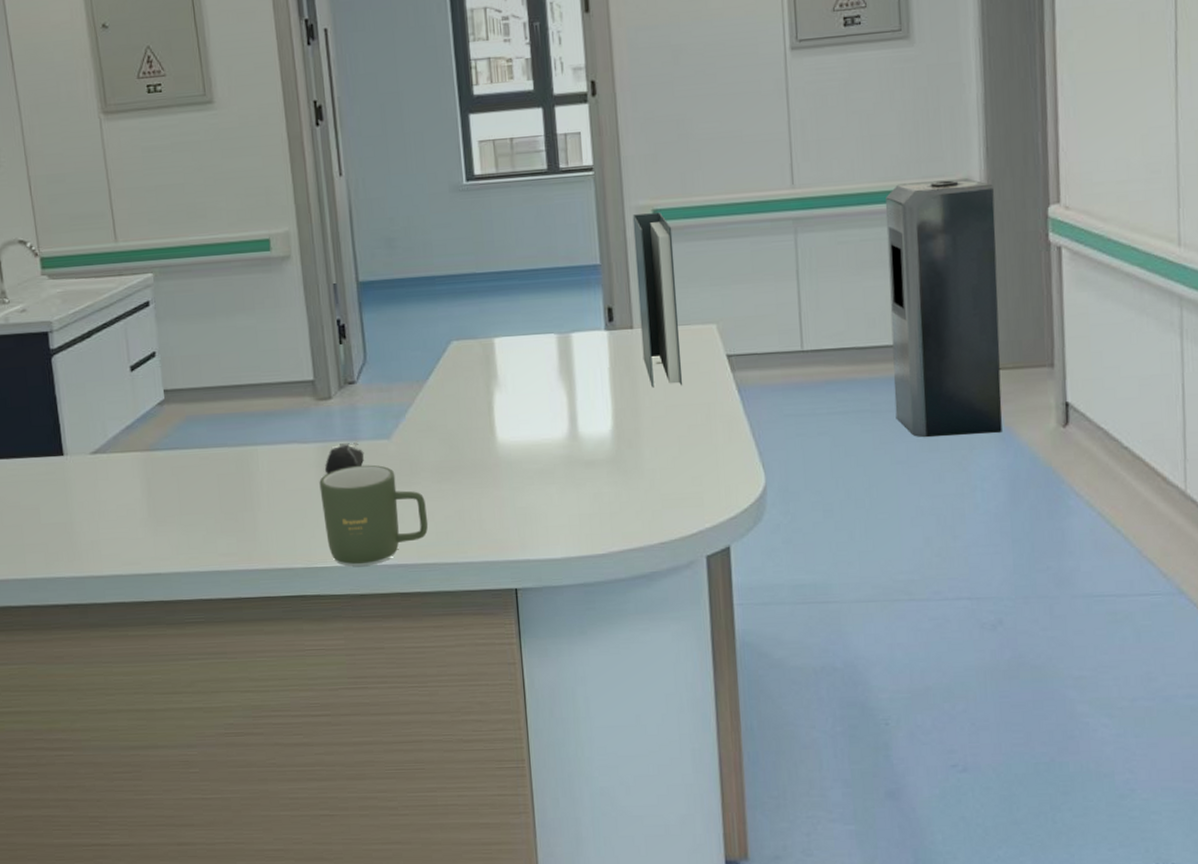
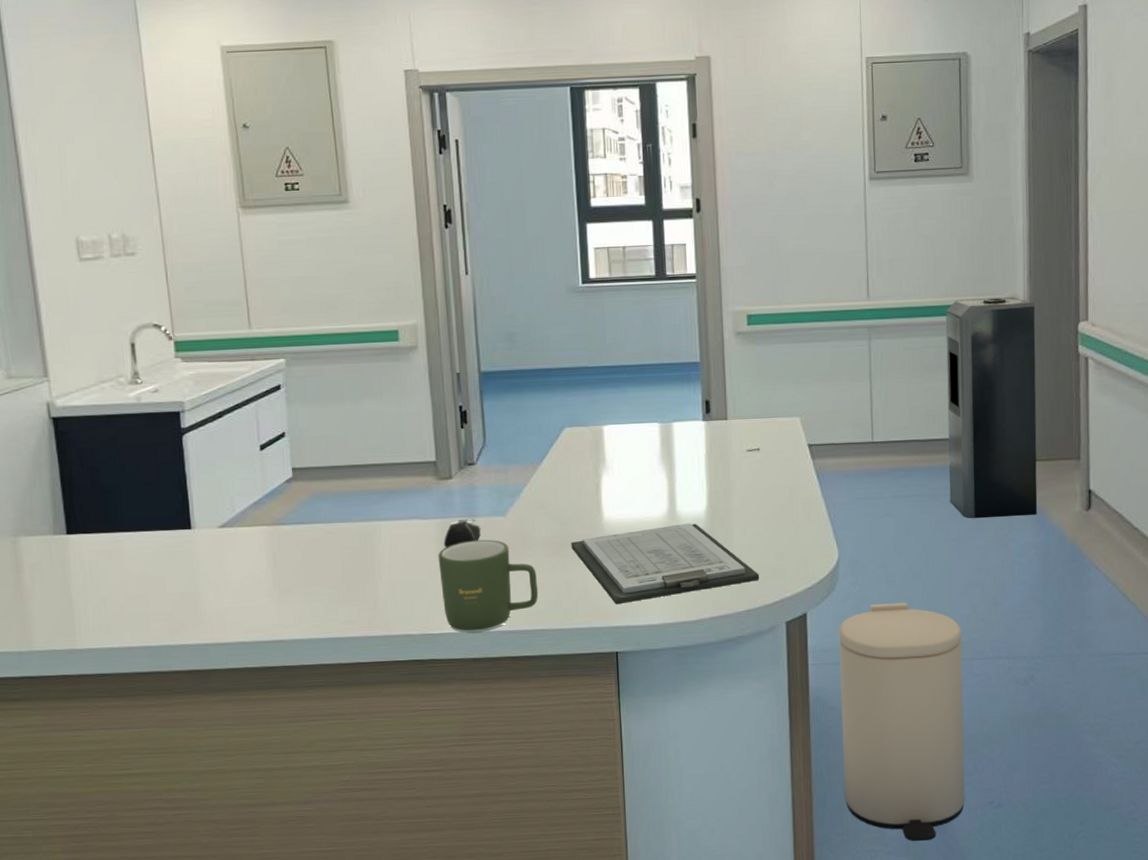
clipboard: none [462,445,675,535] -> present [571,523,760,604]
binder: present [632,212,682,388] -> none [729,317,769,473]
pedal bin: none [767,534,923,808] -> present [838,602,966,841]

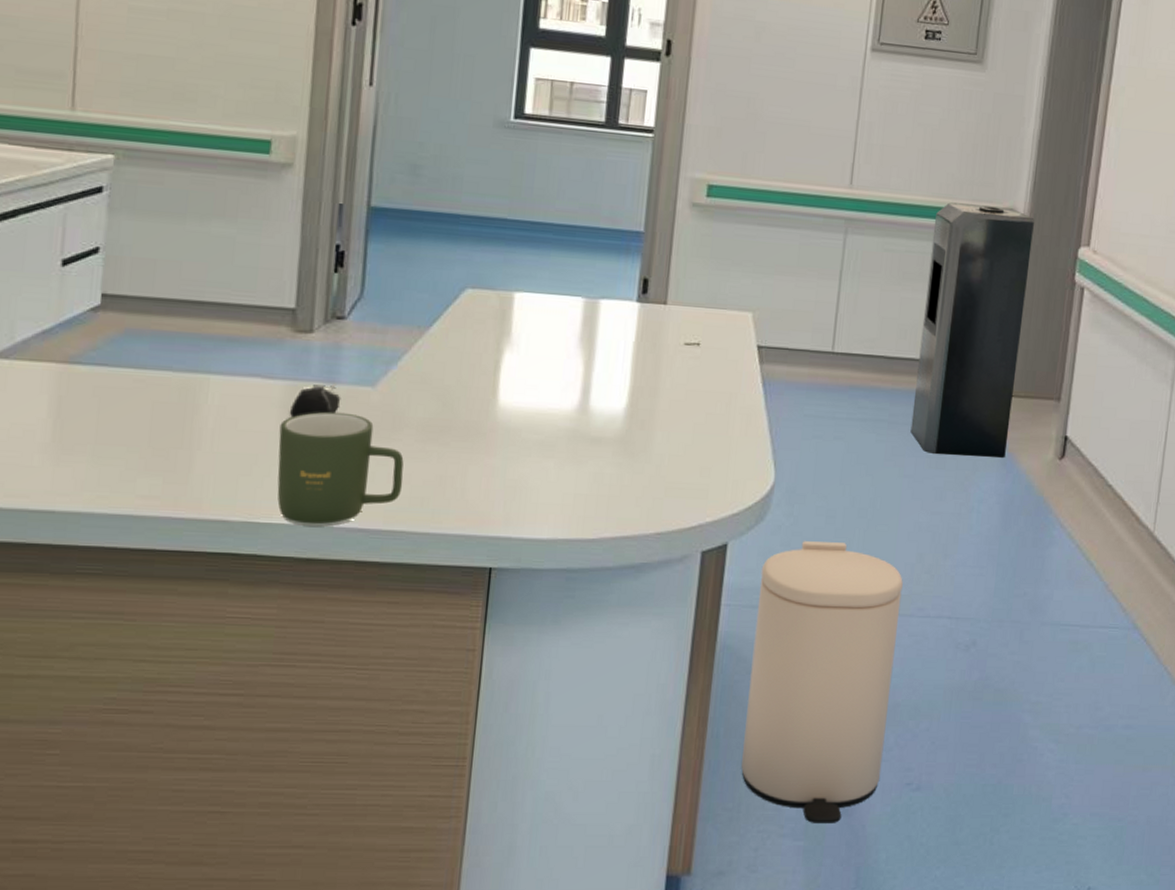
clipboard: present [571,523,760,604] -> none [452,421,678,510]

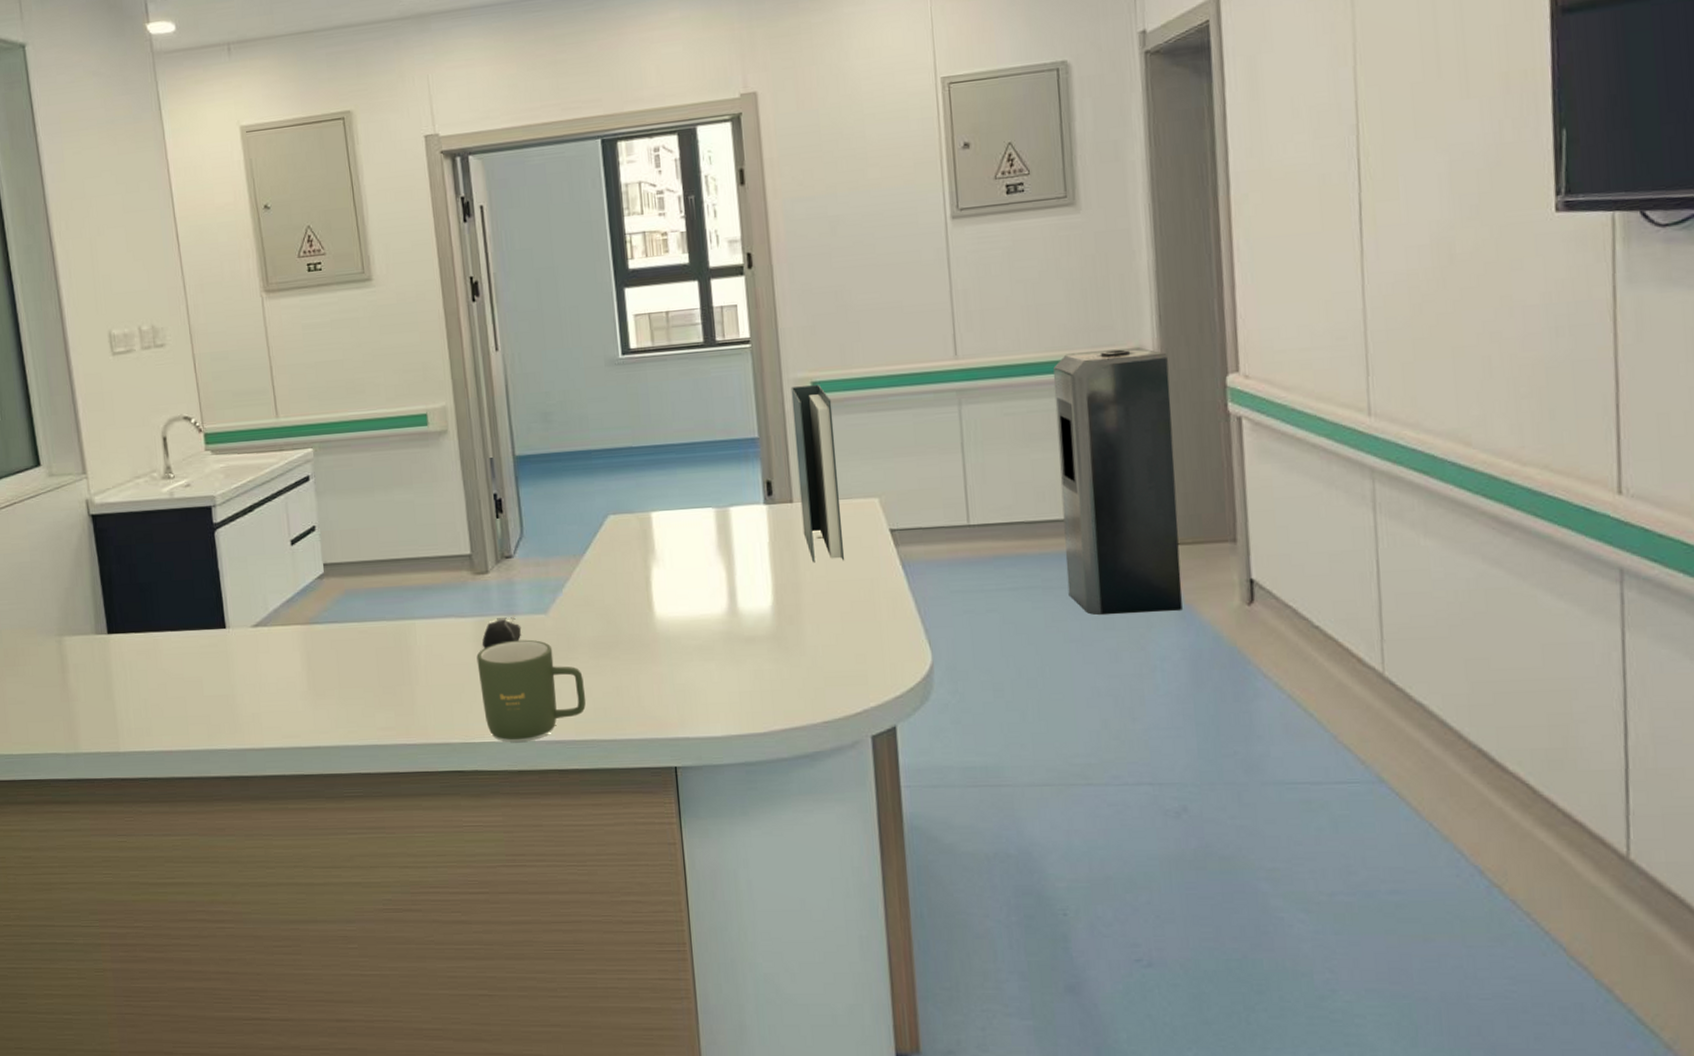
binder: none [671,186,725,371] -> present [790,385,844,563]
pedal bin: present [741,541,903,823] -> none [935,715,1105,1002]

